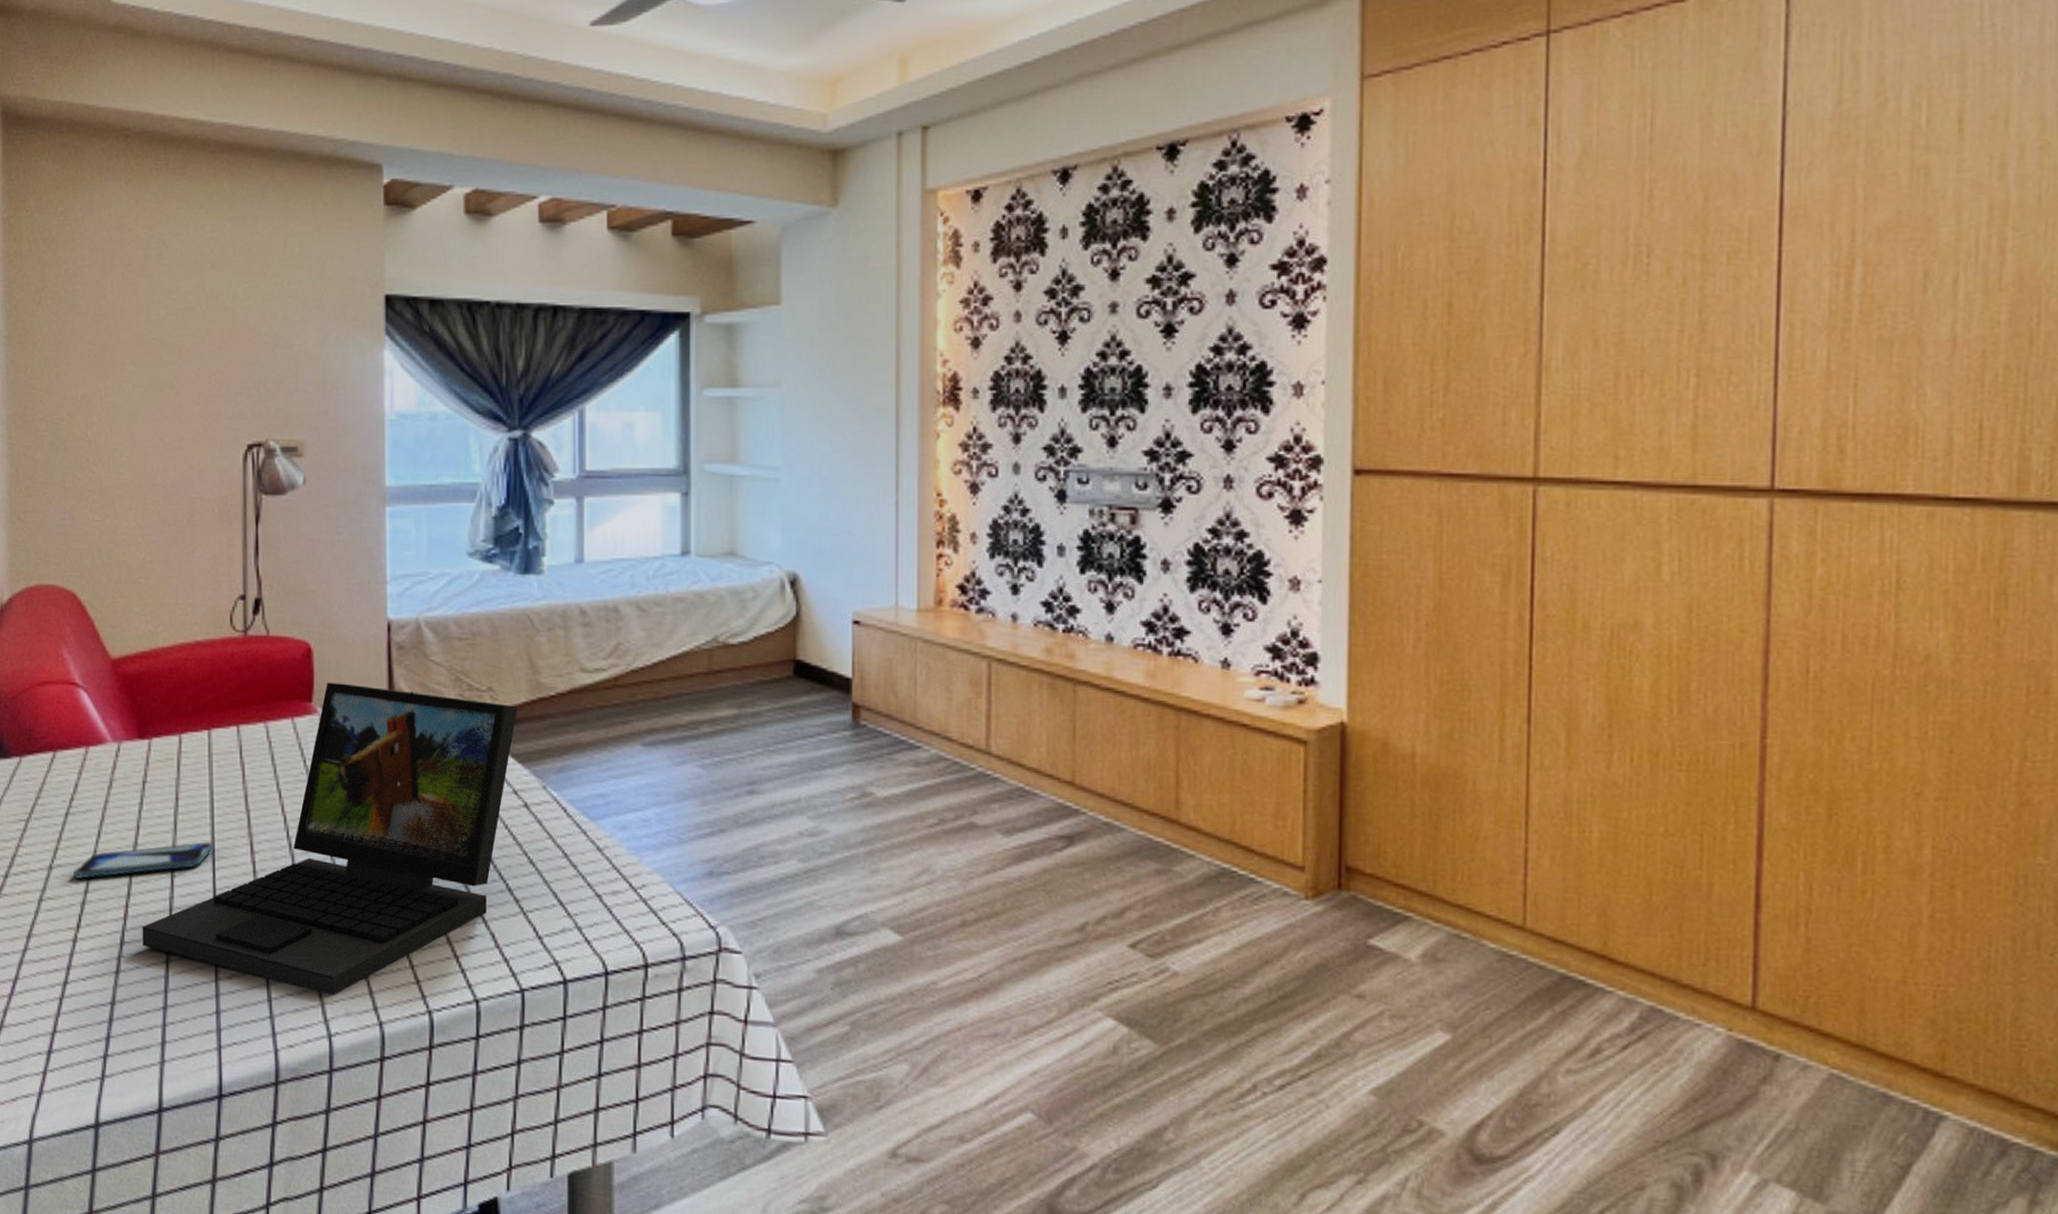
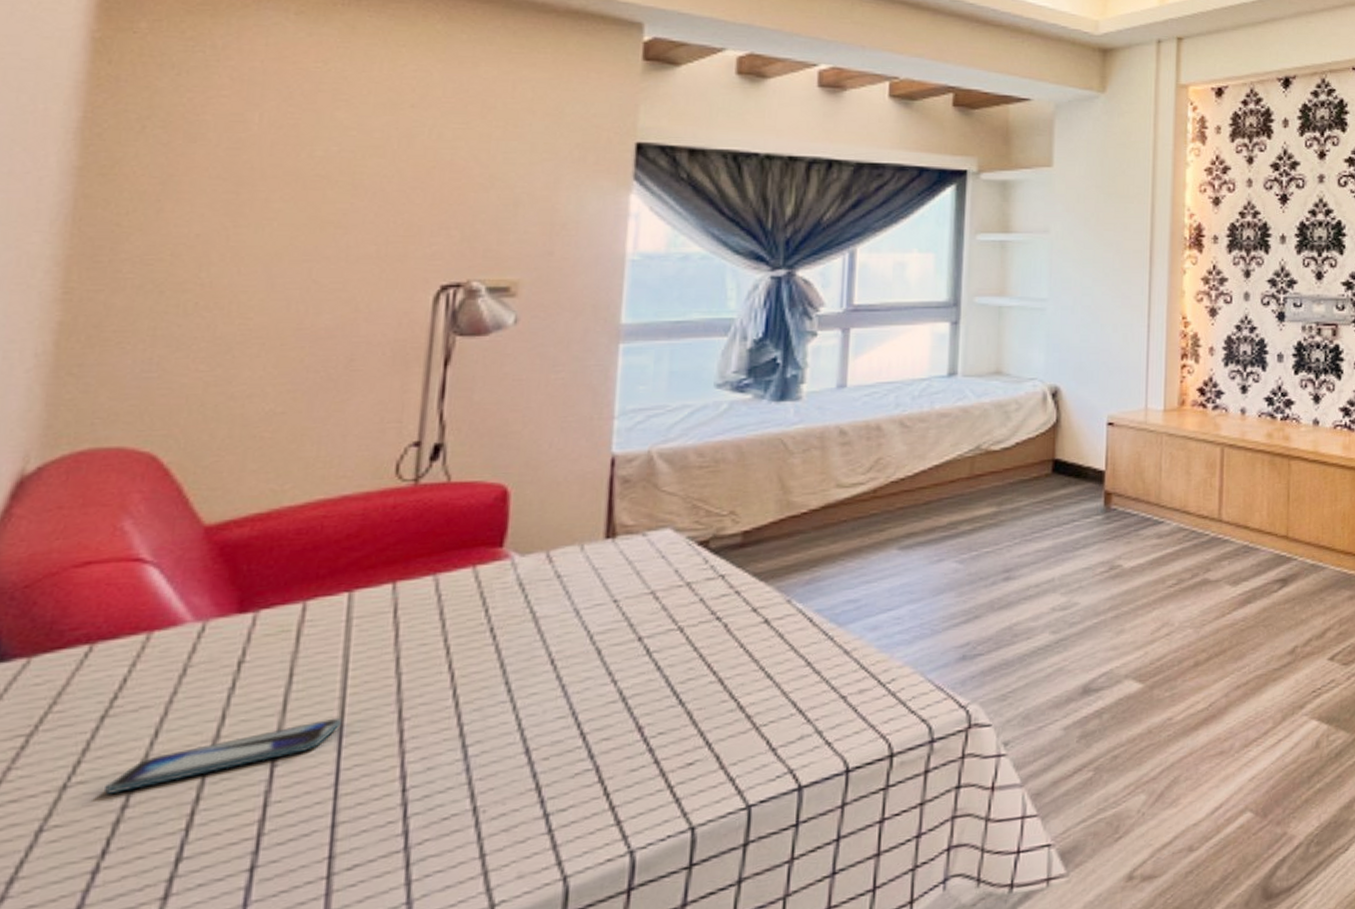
laptop: present [142,682,518,996] -> none [212,523,763,861]

